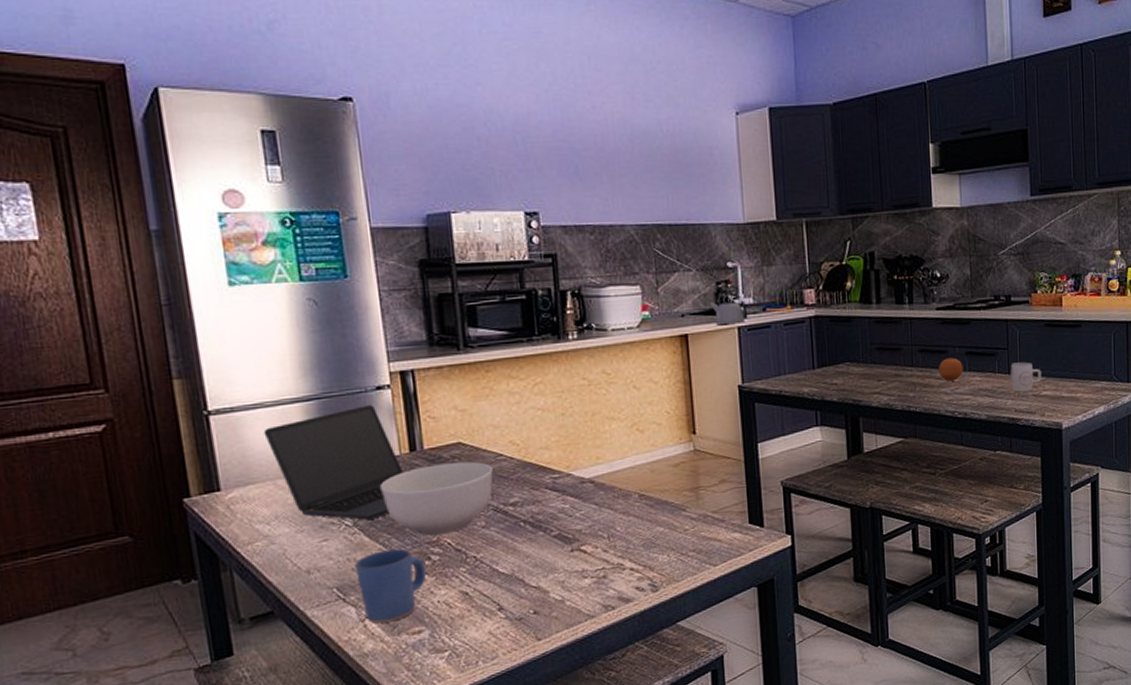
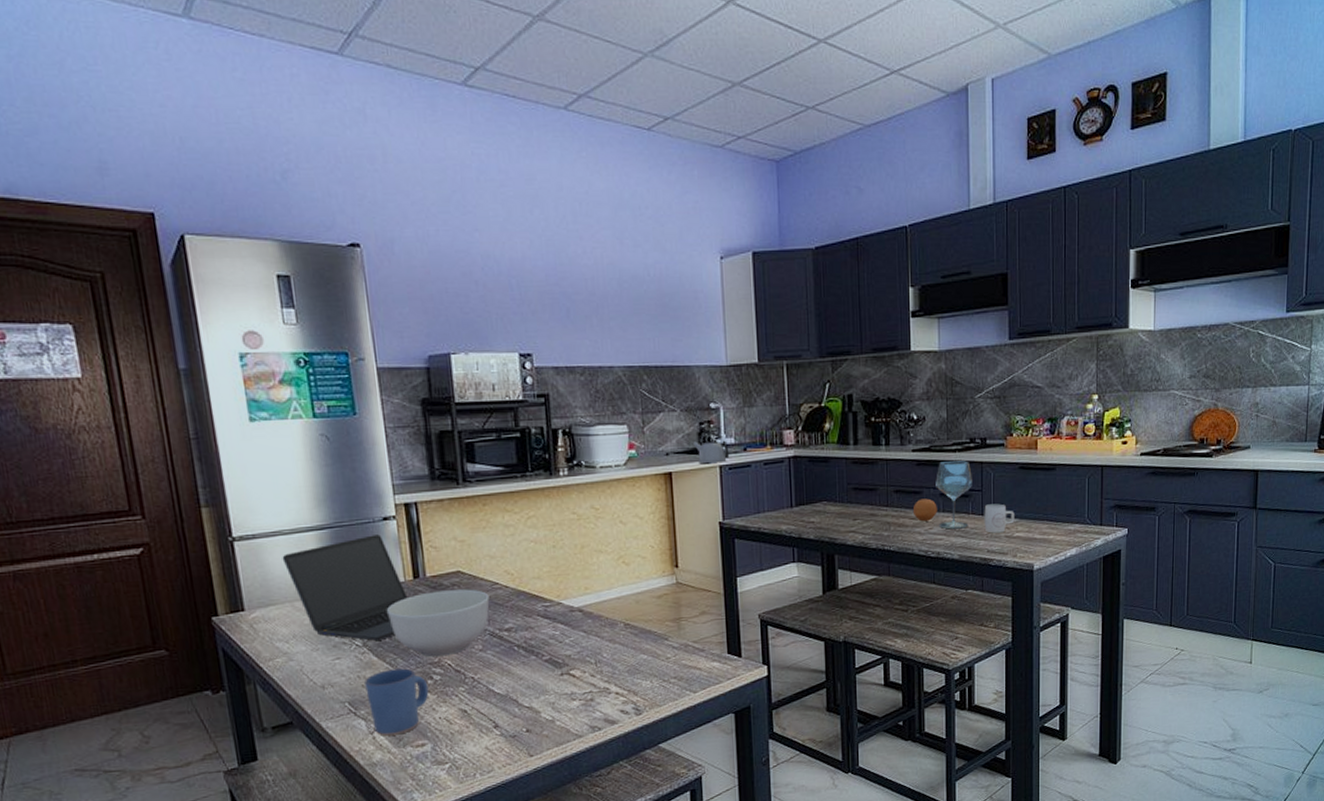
wine glass: none [961,318,999,389] -> present [936,461,973,530]

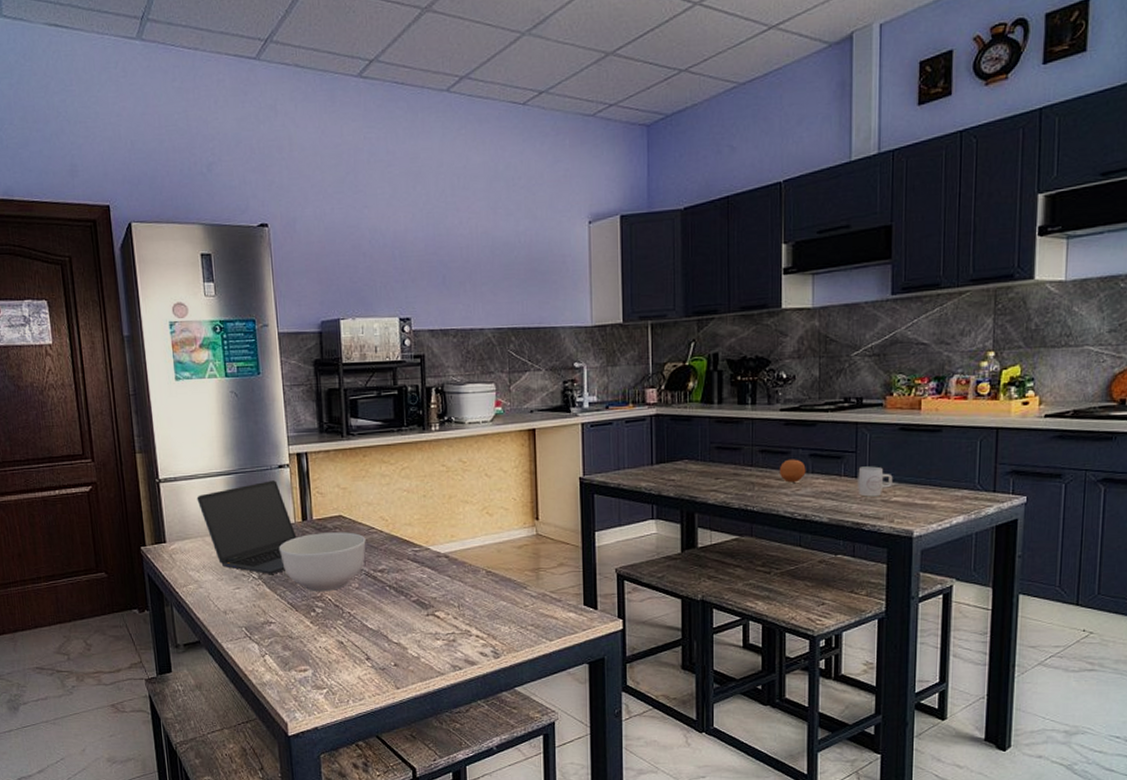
mug: present [364,668,429,736] -> none [259,600,312,660]
kettle: present [692,431,730,464] -> none [555,389,592,421]
wine glass: present [936,461,973,530] -> none [805,421,847,492]

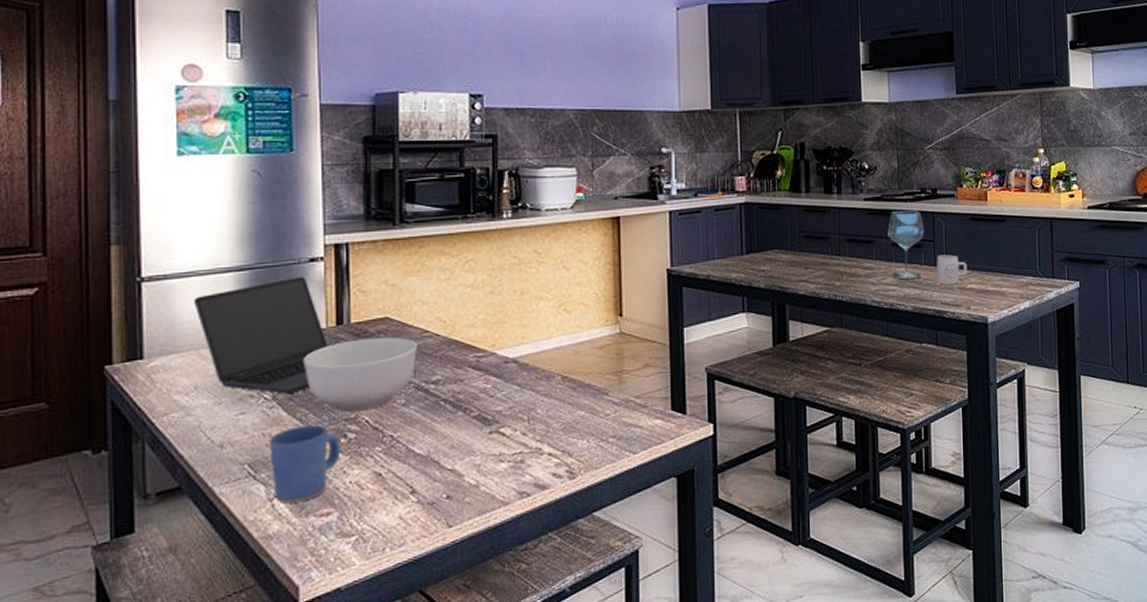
mug: none [259,600,312,660] -> present [269,425,341,504]
fruit: present [779,459,806,483] -> none [865,248,890,272]
wine glass: none [805,421,847,492] -> present [887,211,925,280]

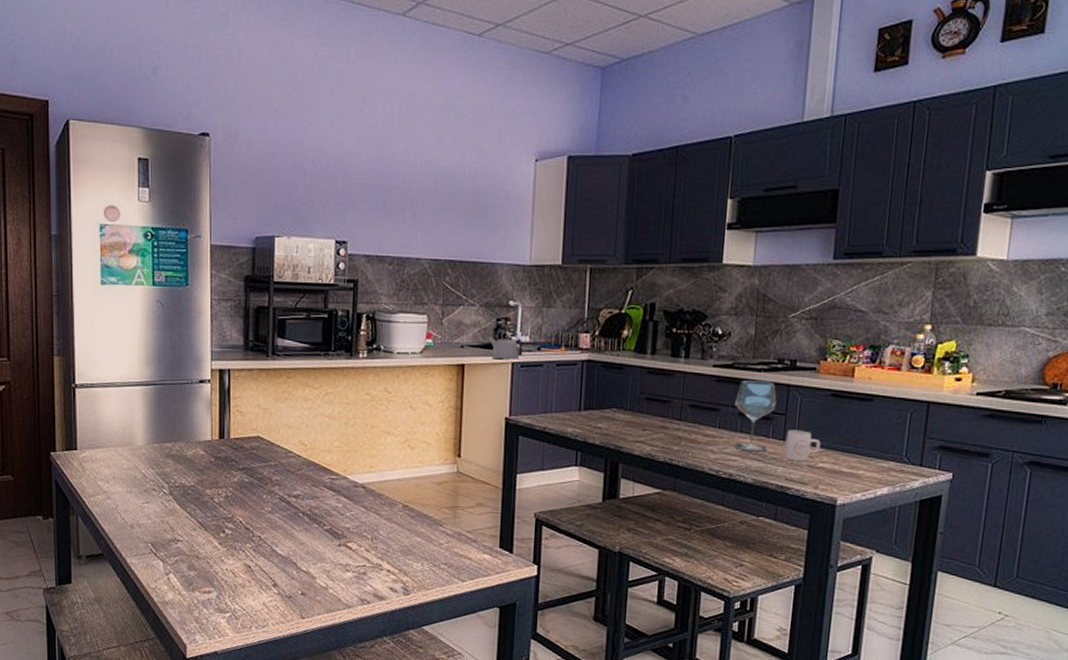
laptop: present [193,277,328,394] -> none [112,395,212,491]
mug: present [269,425,341,504] -> none [167,518,220,579]
bowl: present [302,337,418,413] -> none [192,452,283,513]
kettle: none [642,175,680,209] -> present [487,327,523,360]

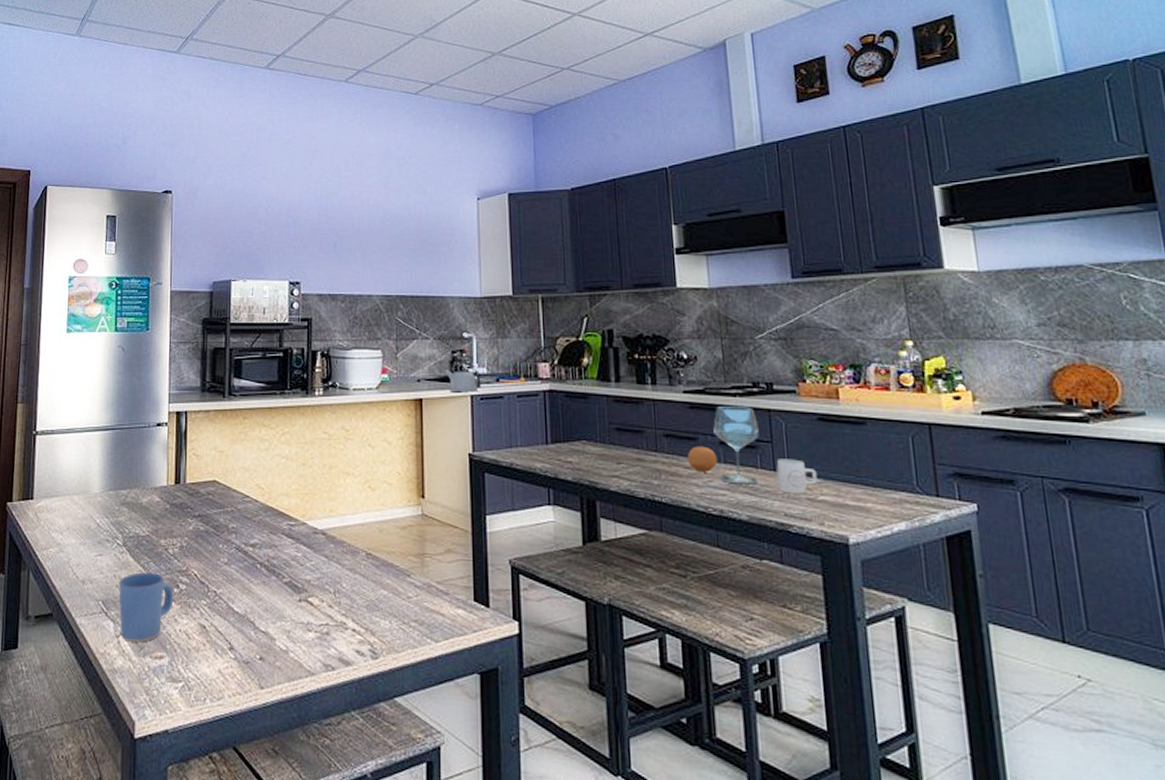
mug: none [167,518,220,579] -> present [118,572,174,643]
fruit: none [707,416,735,440] -> present [687,446,718,473]

